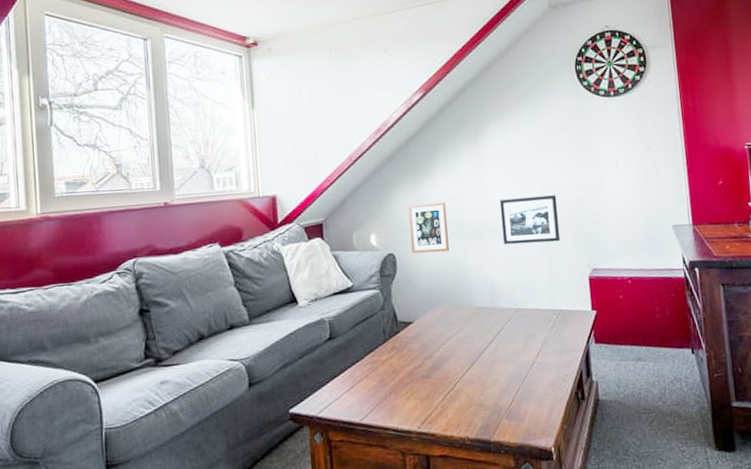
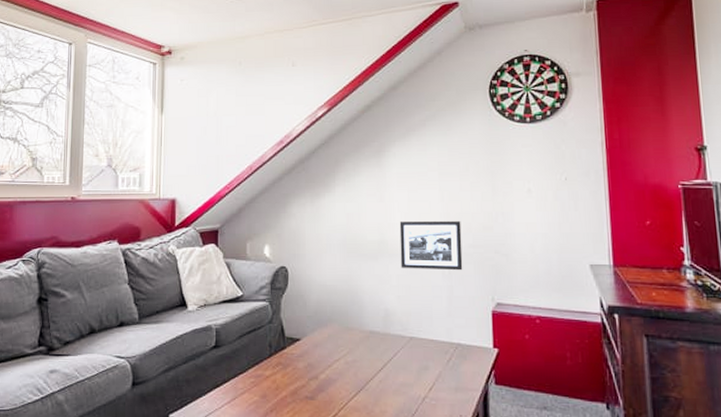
picture frame: present [408,202,449,254] -> none [304,219,343,270]

